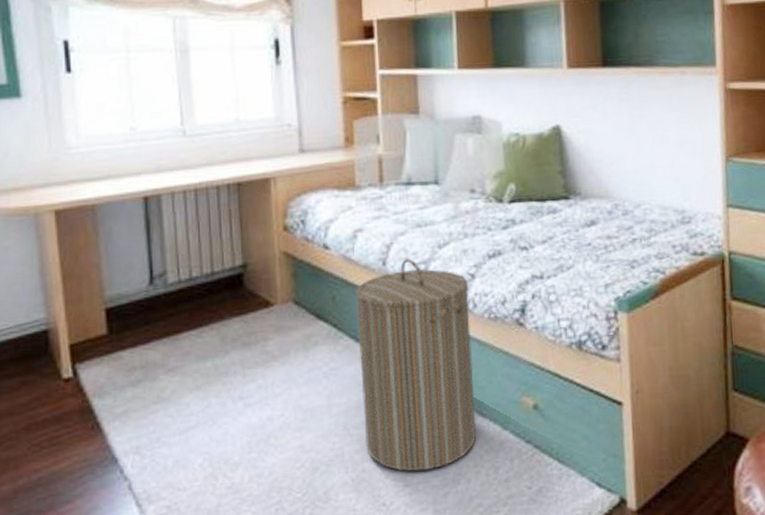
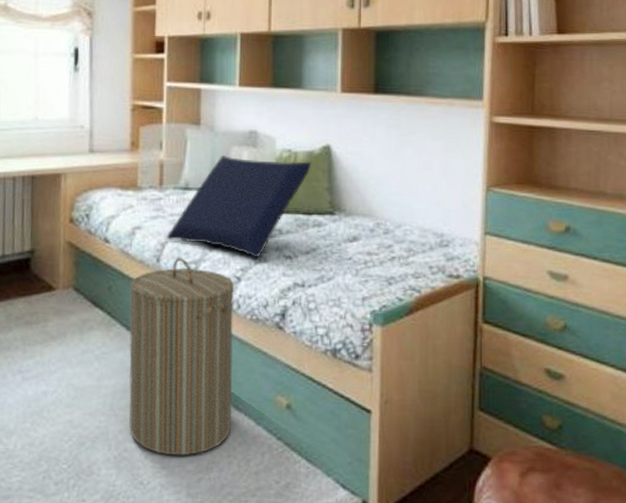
cushion: none [391,144,542,253] -> present [166,154,312,258]

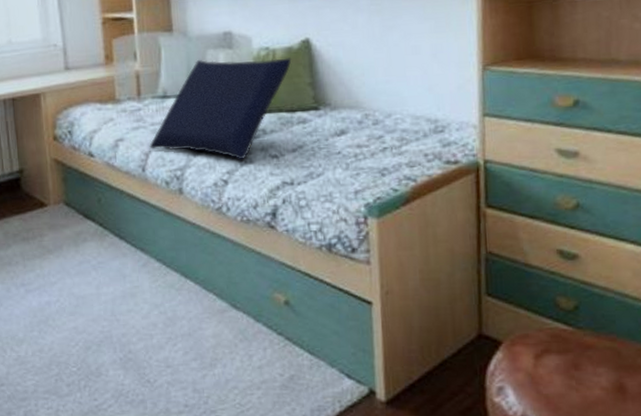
laundry hamper: present [128,257,234,456] -> none [118,165,232,355]

